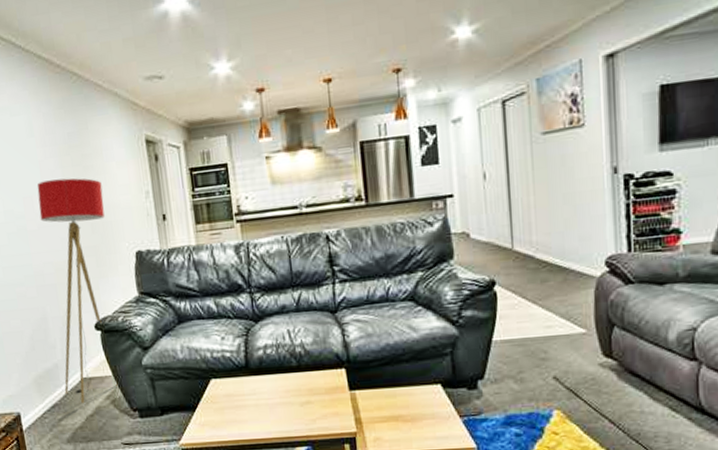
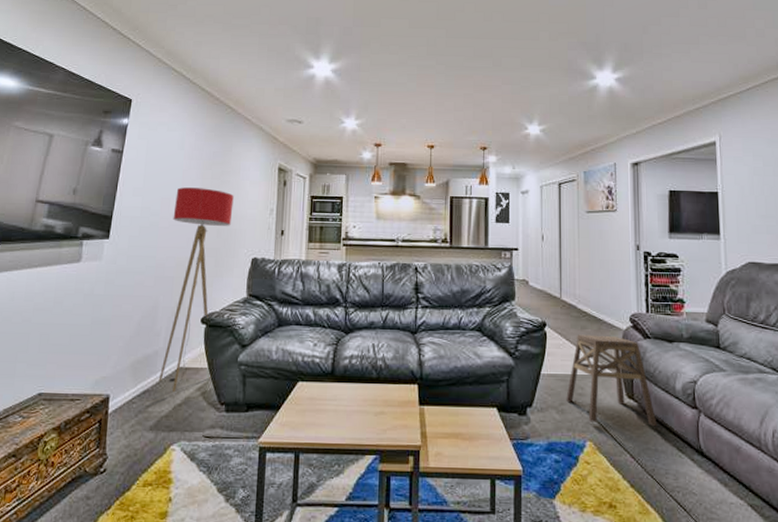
stool: none [525,286,644,389] -> present [566,334,657,426]

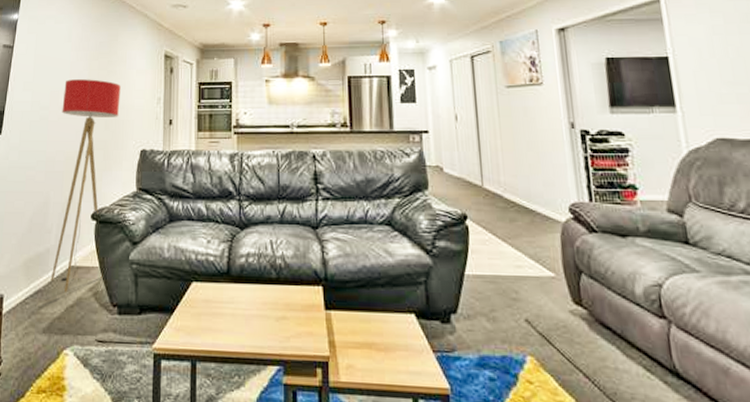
stool: present [566,334,657,426] -> none [497,228,616,339]

